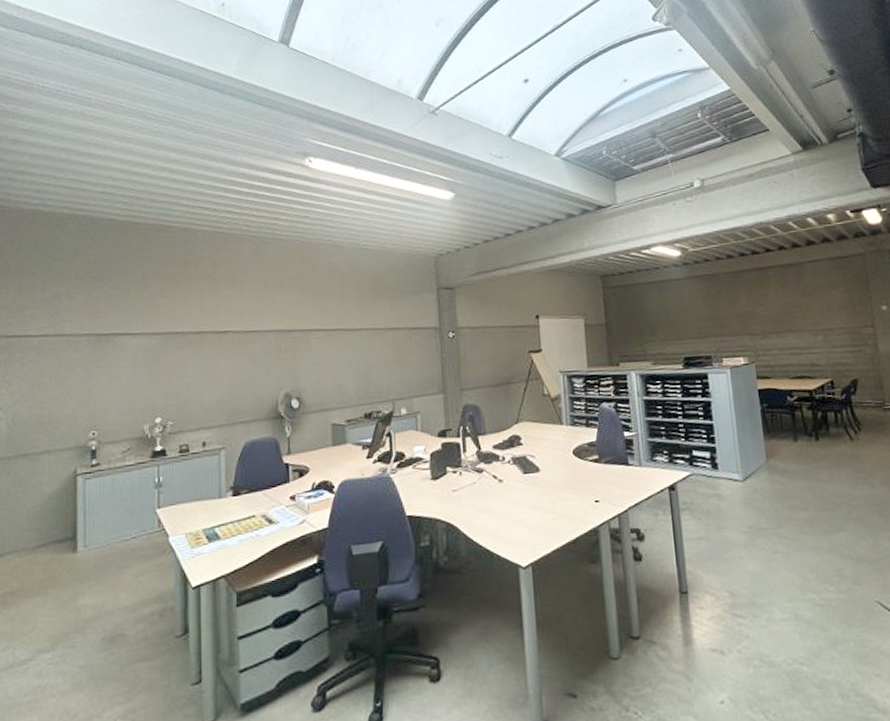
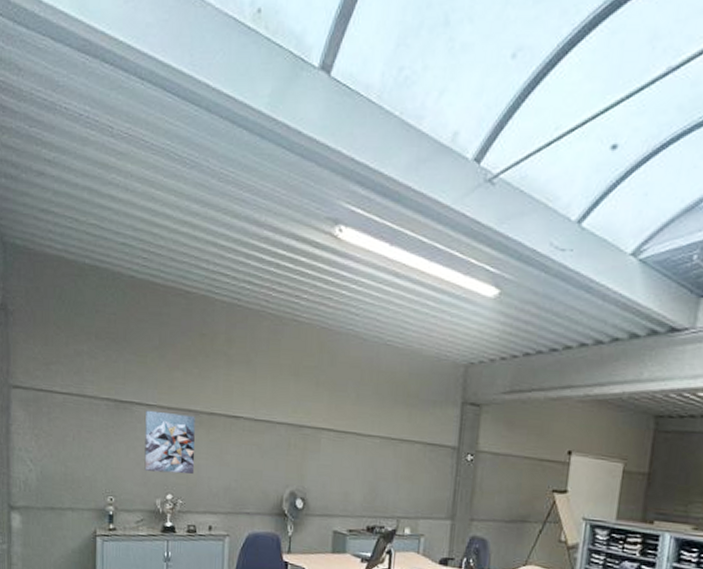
wall art: none [130,337,184,398] -> present [144,410,195,474]

